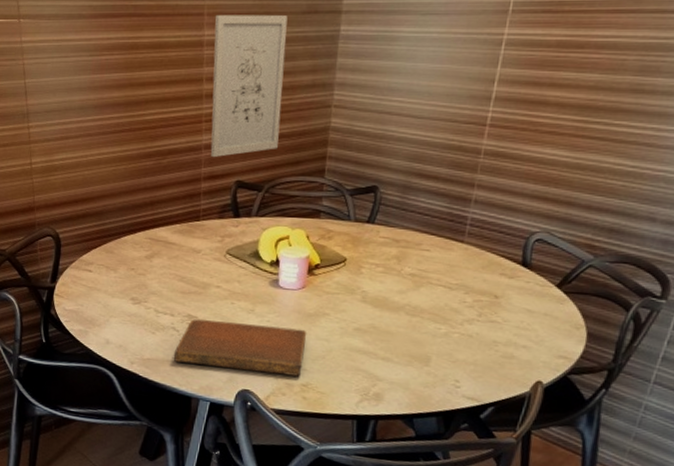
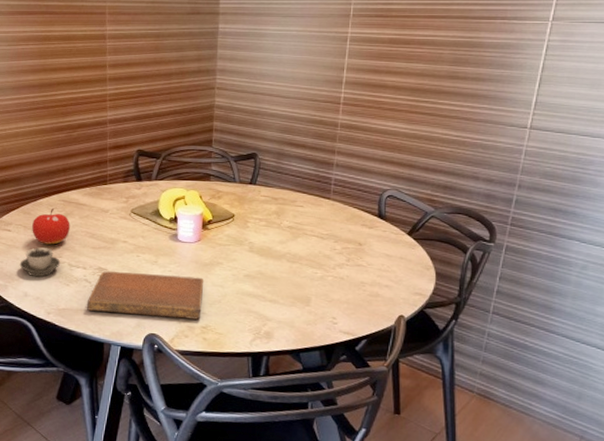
cup: none [101,290,146,324] -> present [19,247,61,278]
fruit: none [115,247,158,288] -> present [32,208,70,245]
wall art: present [210,14,288,158] -> none [114,14,175,131]

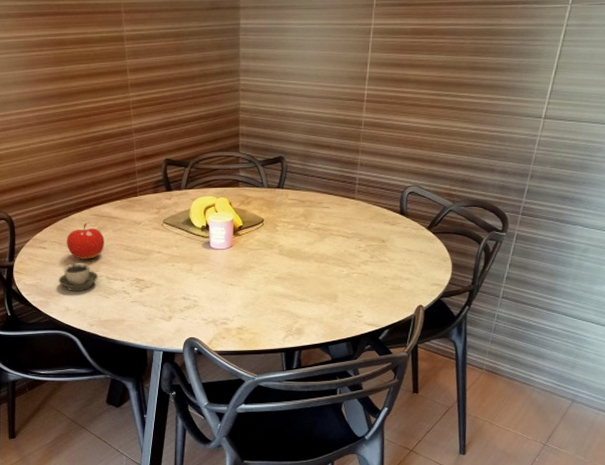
notebook: present [86,271,204,320] -> none [127,282,238,322]

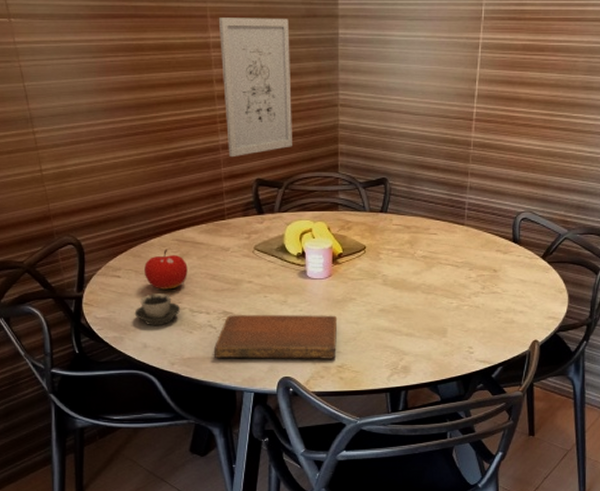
notebook: none [127,282,238,322] -> present [213,315,338,359]
wall art: none [131,11,197,140] -> present [218,17,292,158]

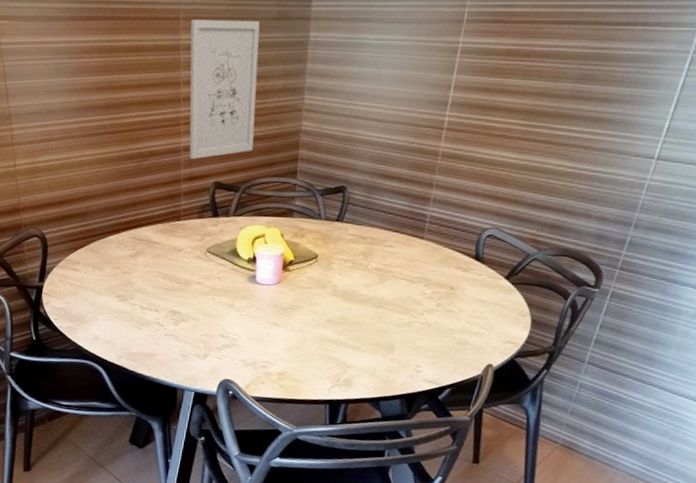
cup: present [134,293,181,326] -> none [88,288,132,320]
fruit: present [144,249,188,290] -> none [101,246,142,286]
notebook: present [213,315,338,359] -> none [159,314,283,366]

